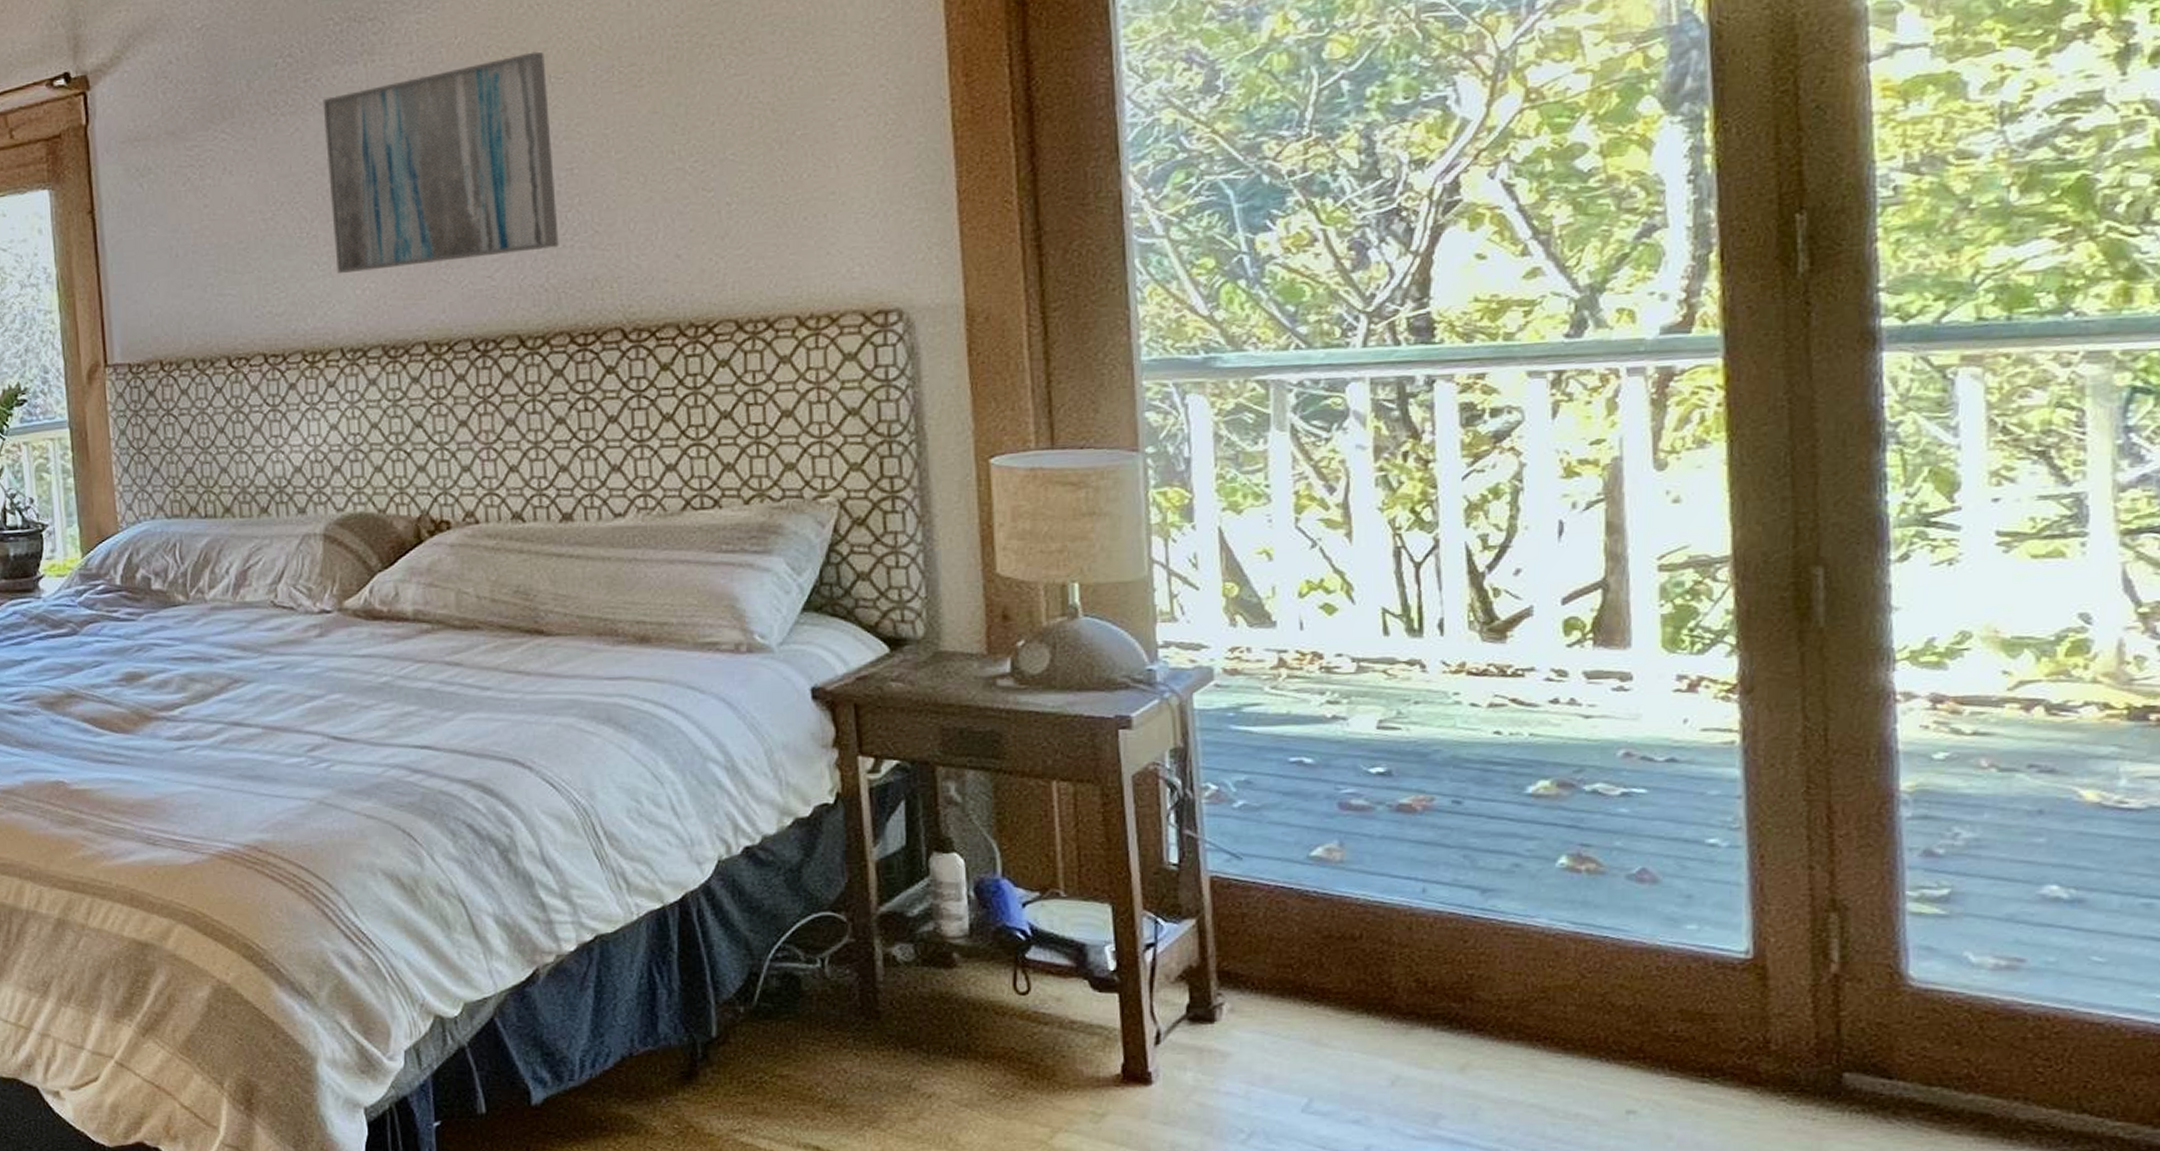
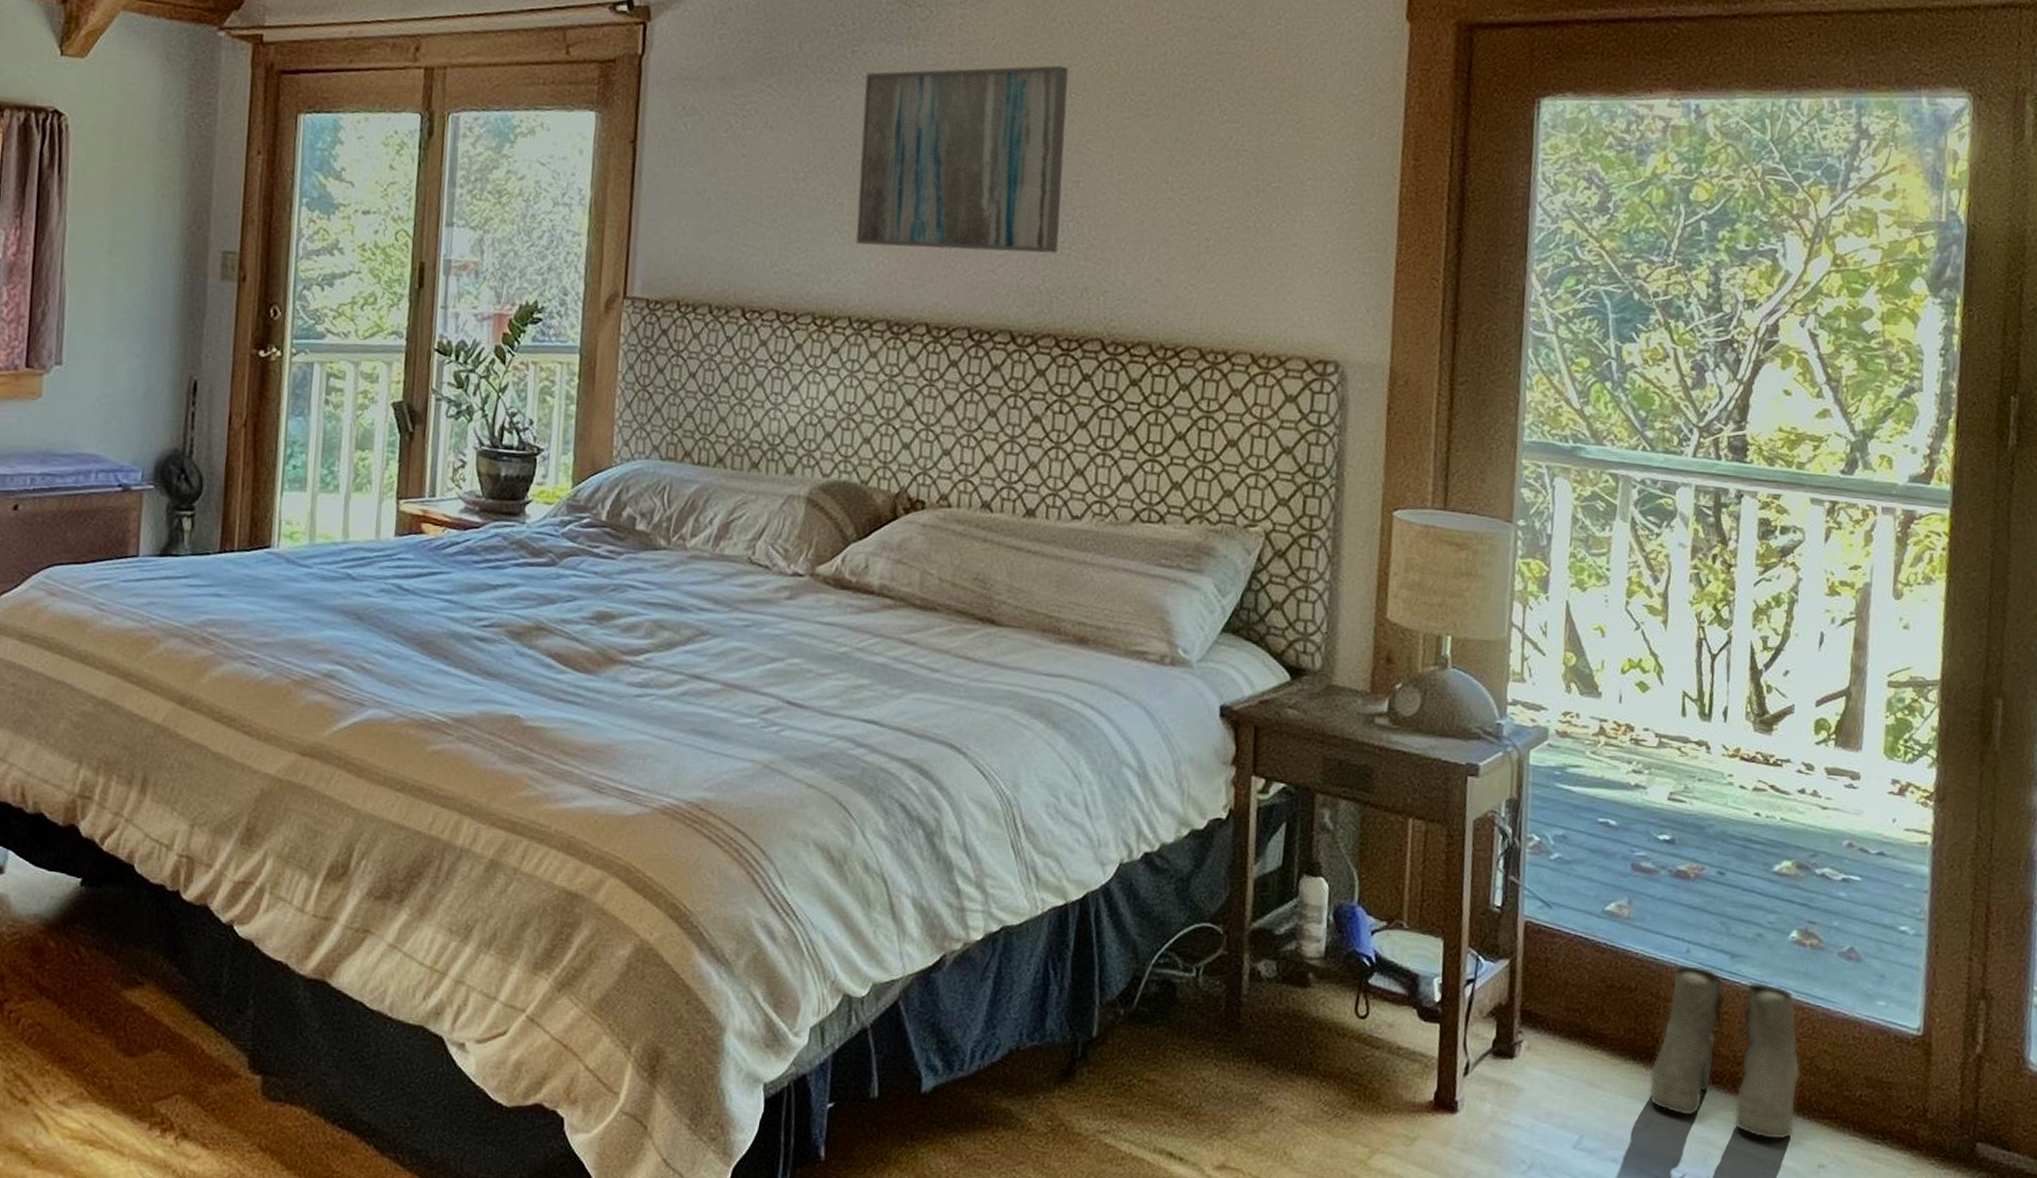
boots: none [1390,905,1590,1088] -> present [1649,964,1801,1141]

